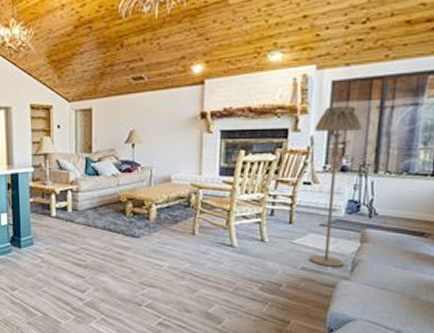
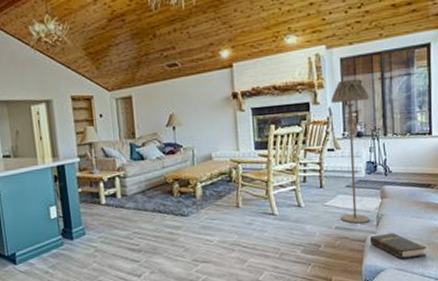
hardback book: none [339,281,408,312] -> present [369,232,426,259]

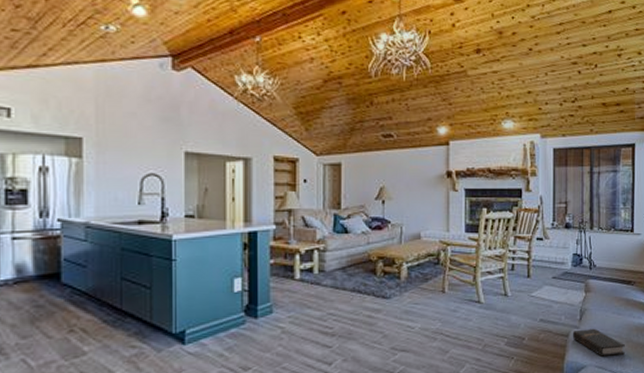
floor lamp: present [330,78,370,224] -> none [542,170,578,317]

